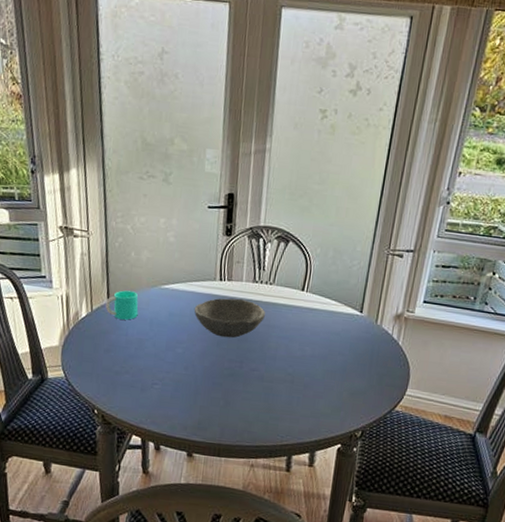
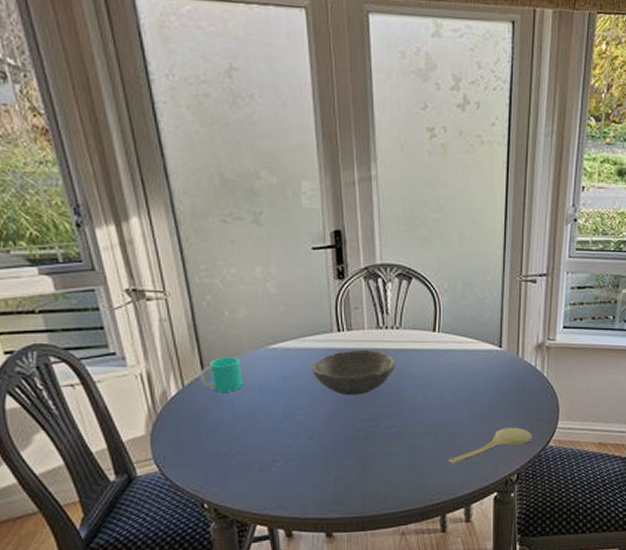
spoon: none [300,386,381,411] -> present [447,427,532,463]

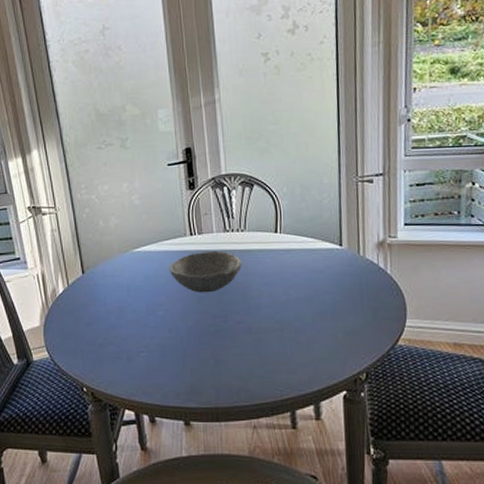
cup: present [200,357,243,392] -> none [81,260,114,290]
spoon: present [447,427,532,463] -> none [294,325,380,359]

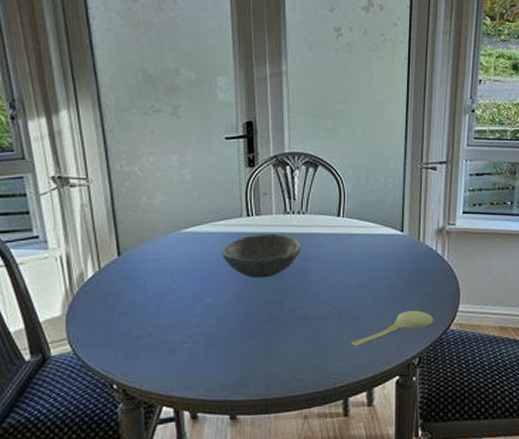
spoon: none [294,325,380,359] -> present [350,310,434,346]

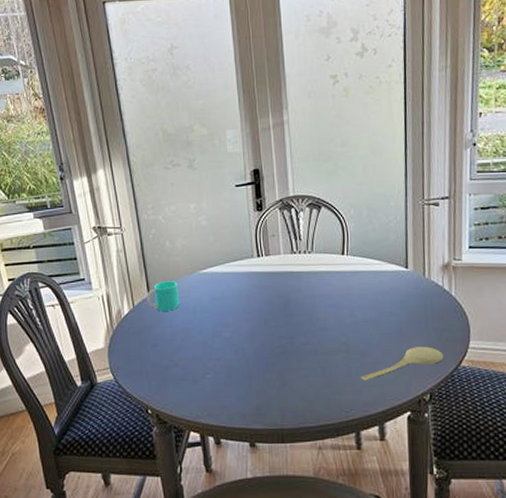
cup: none [116,240,156,274] -> present [147,281,180,311]
bowl: present [221,233,301,278] -> none [235,272,309,315]

